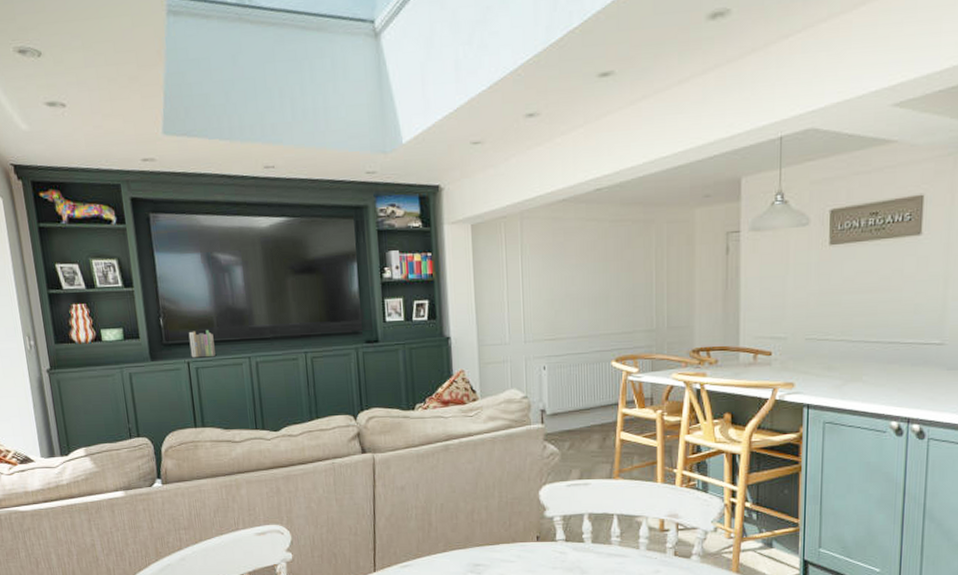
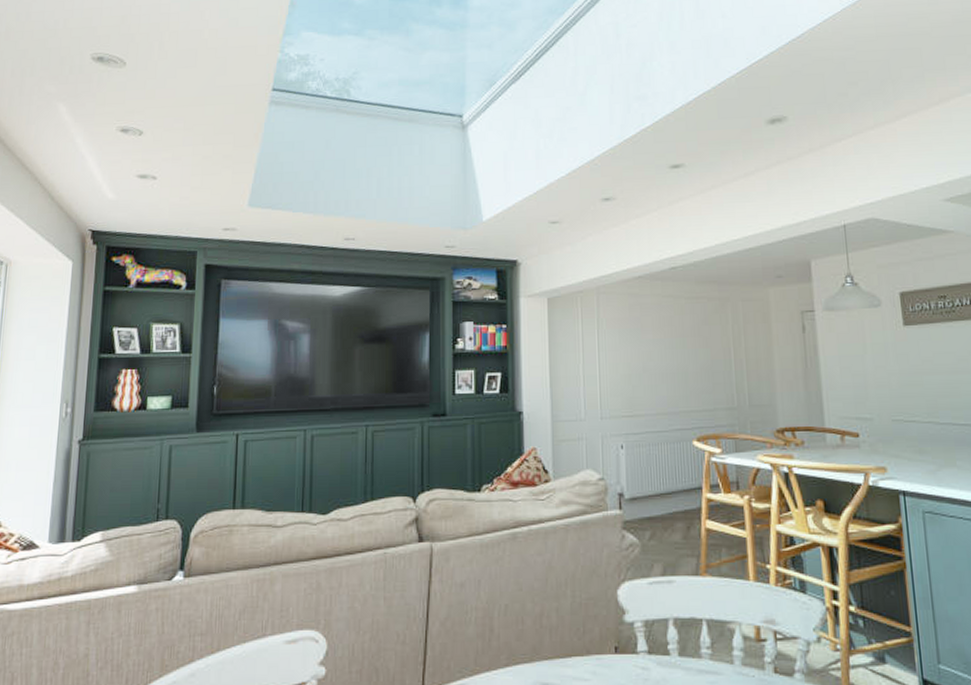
books: present [188,330,216,358] -> none [241,400,269,430]

